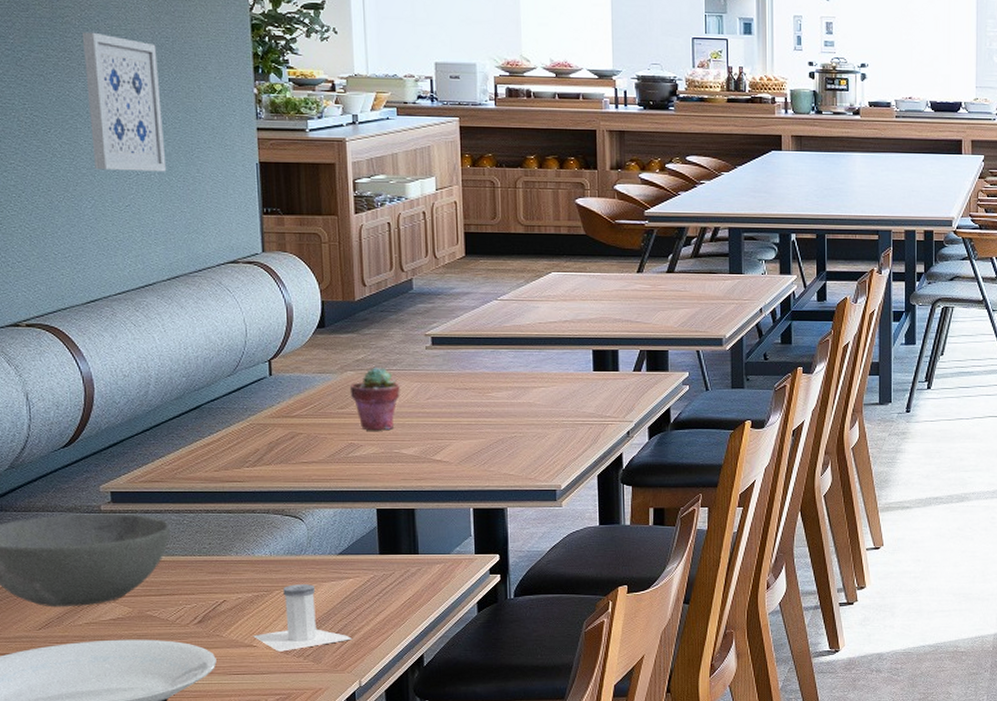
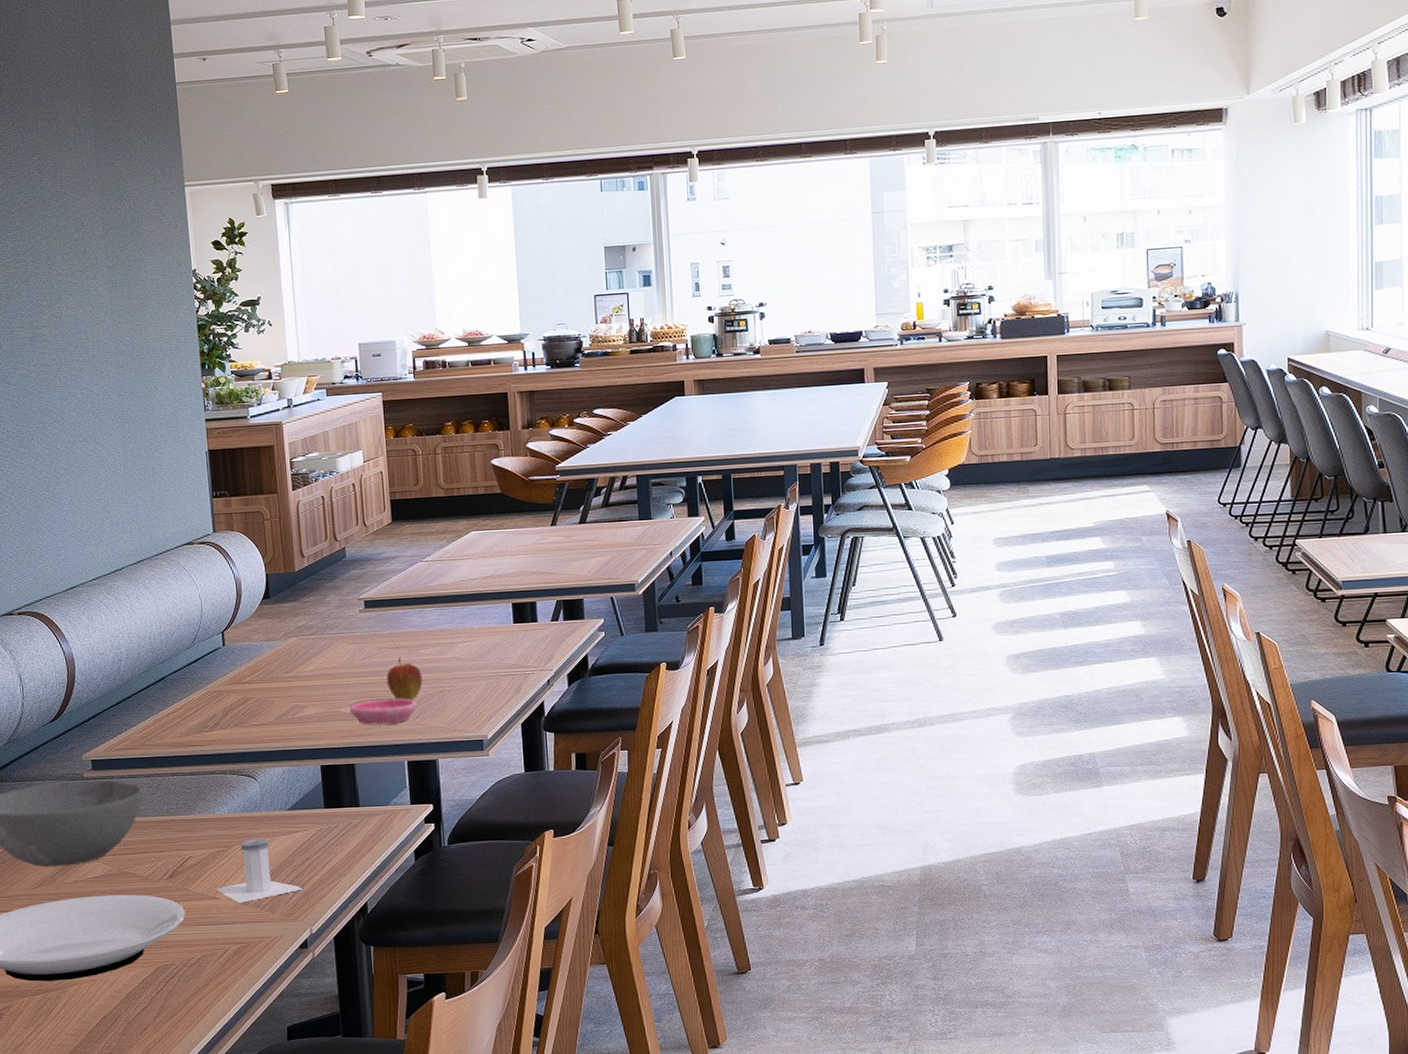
wall art: present [83,31,167,172] -> none [57,346,130,470]
potted succulent: present [349,366,400,431] -> none [293,632,338,692]
saucer: none [411,442,486,469] -> present [349,698,417,725]
fruit: none [452,400,493,444] -> present [386,658,423,700]

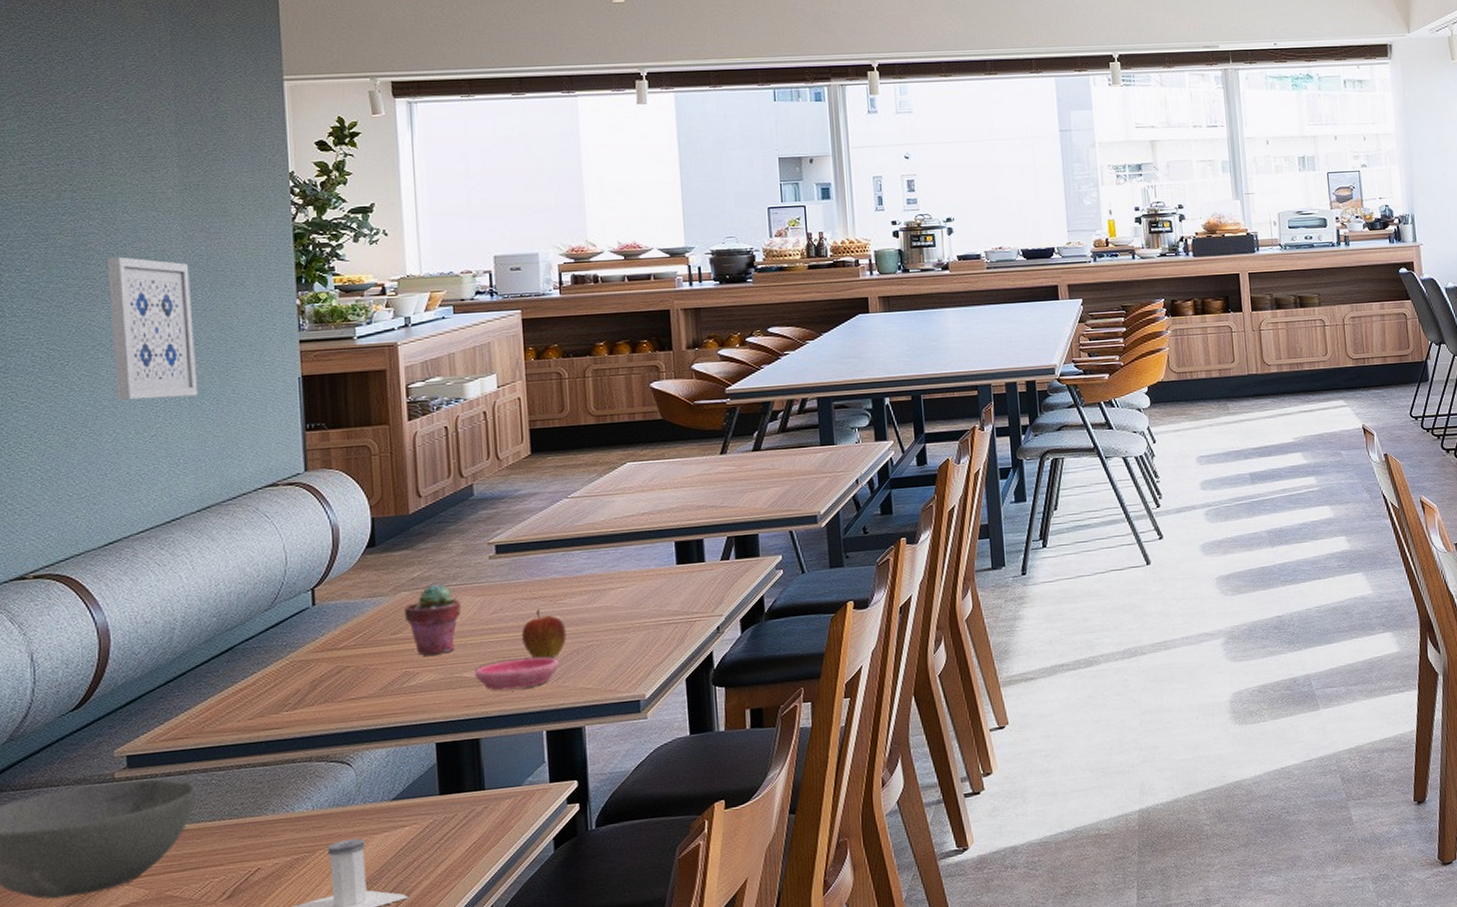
wall art: none [57,346,130,470] -> present [108,256,199,401]
potted succulent: none [293,632,338,692] -> present [403,583,461,655]

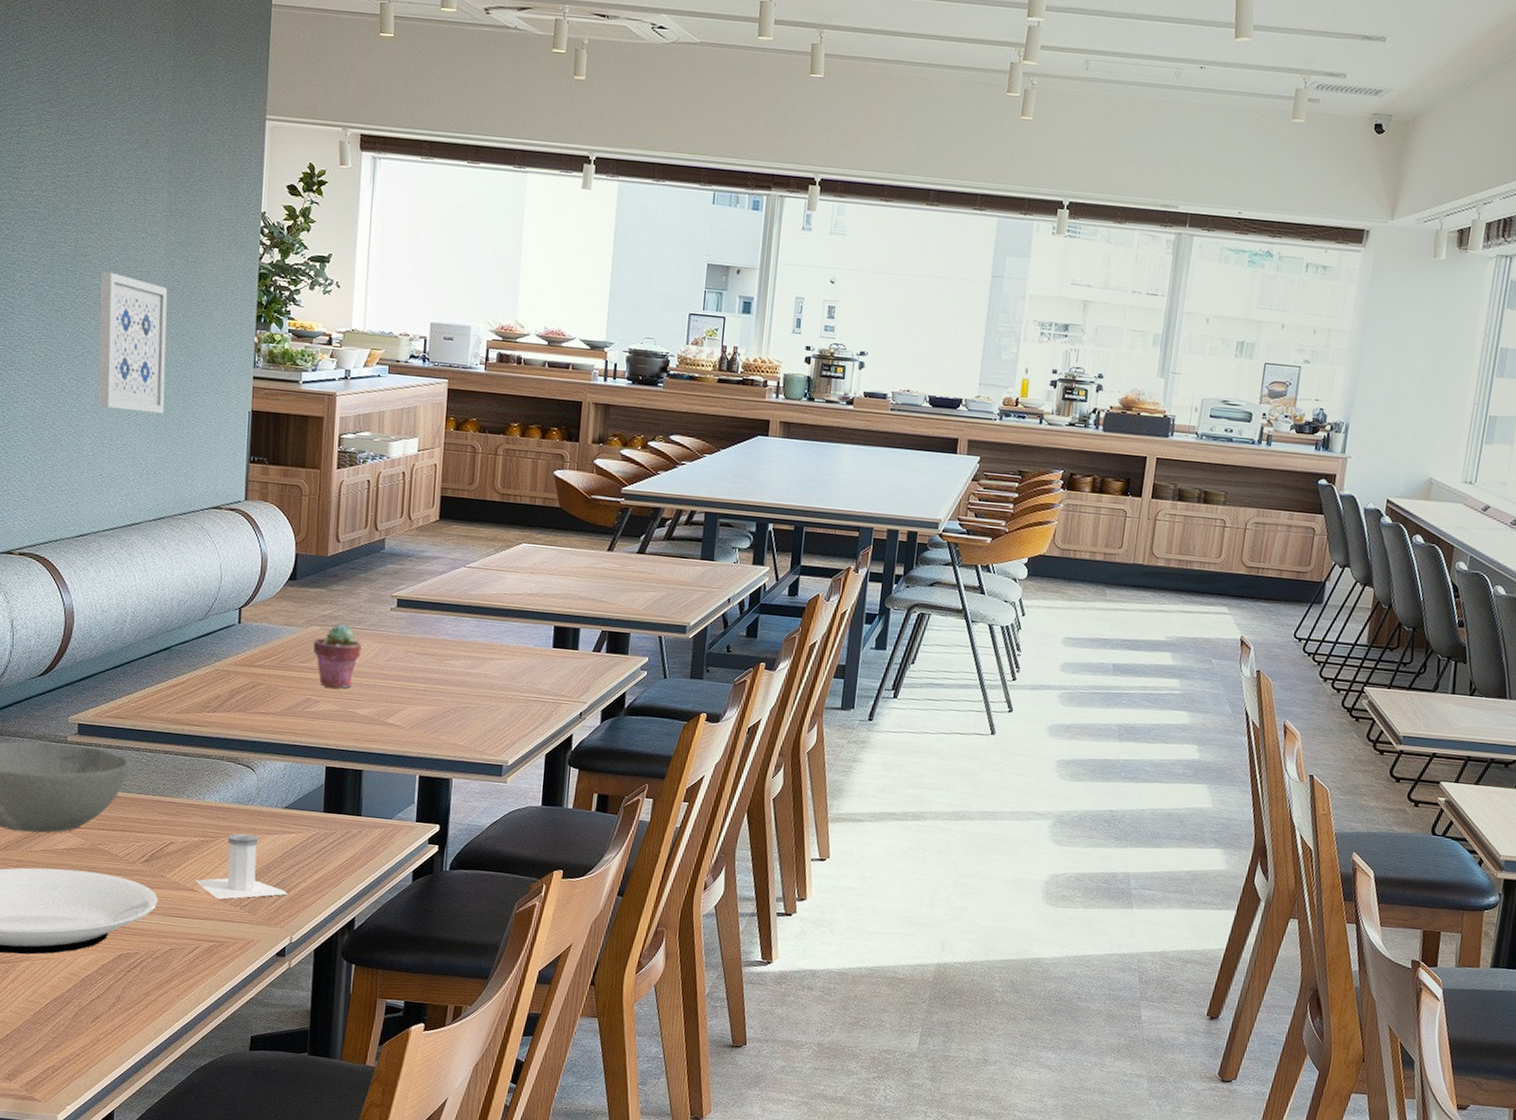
saucer: present [474,656,559,691] -> none [365,705,438,734]
fruit: present [521,610,567,659] -> none [408,666,448,712]

